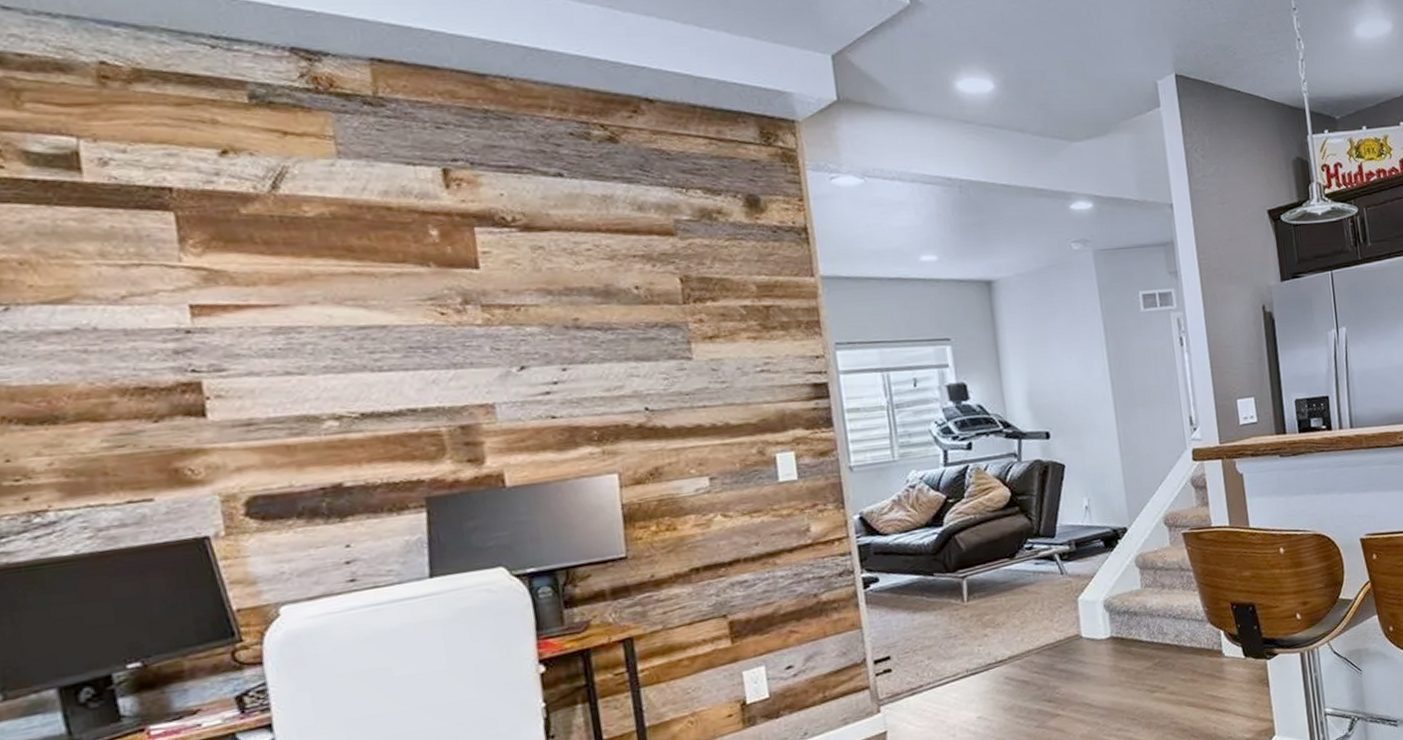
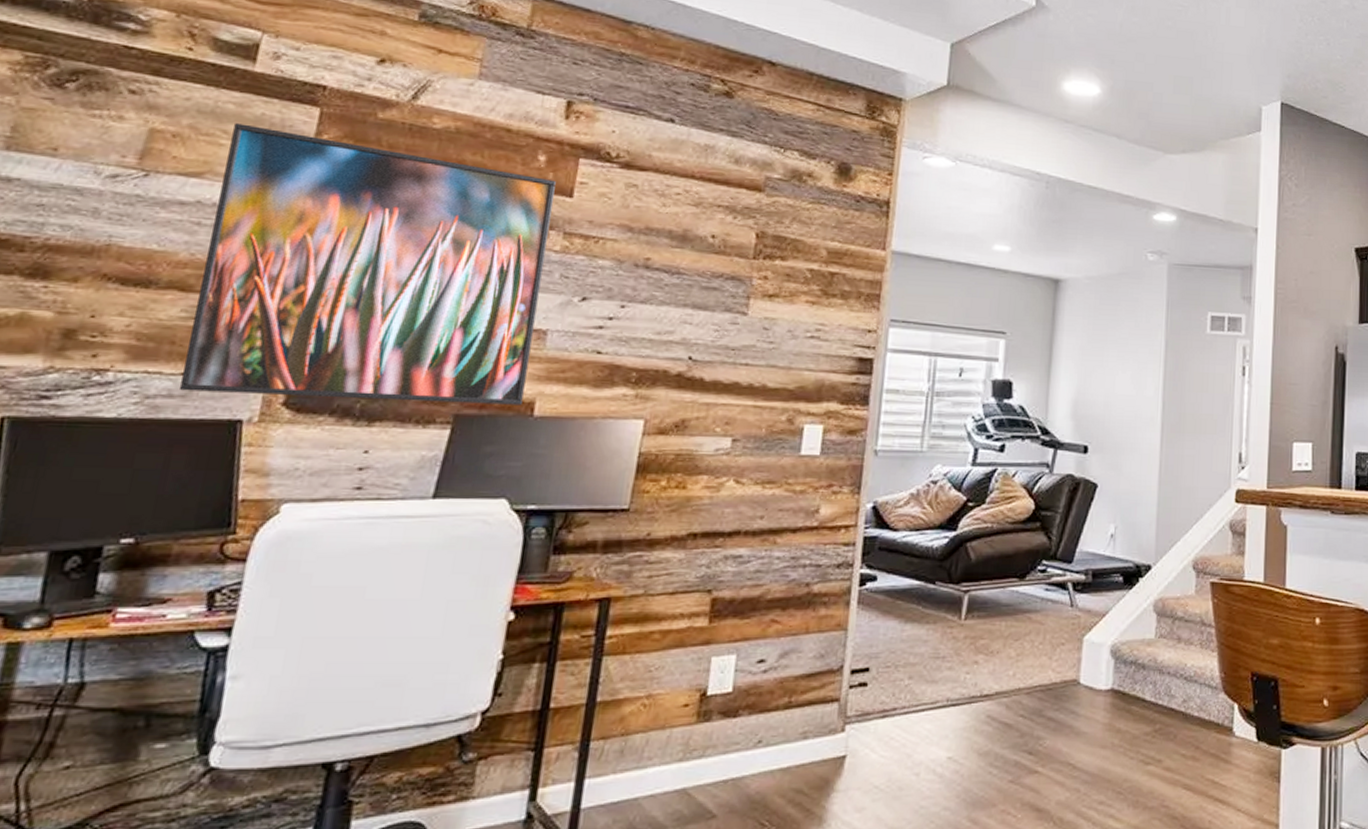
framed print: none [84,240,491,519] -> present [178,123,556,405]

